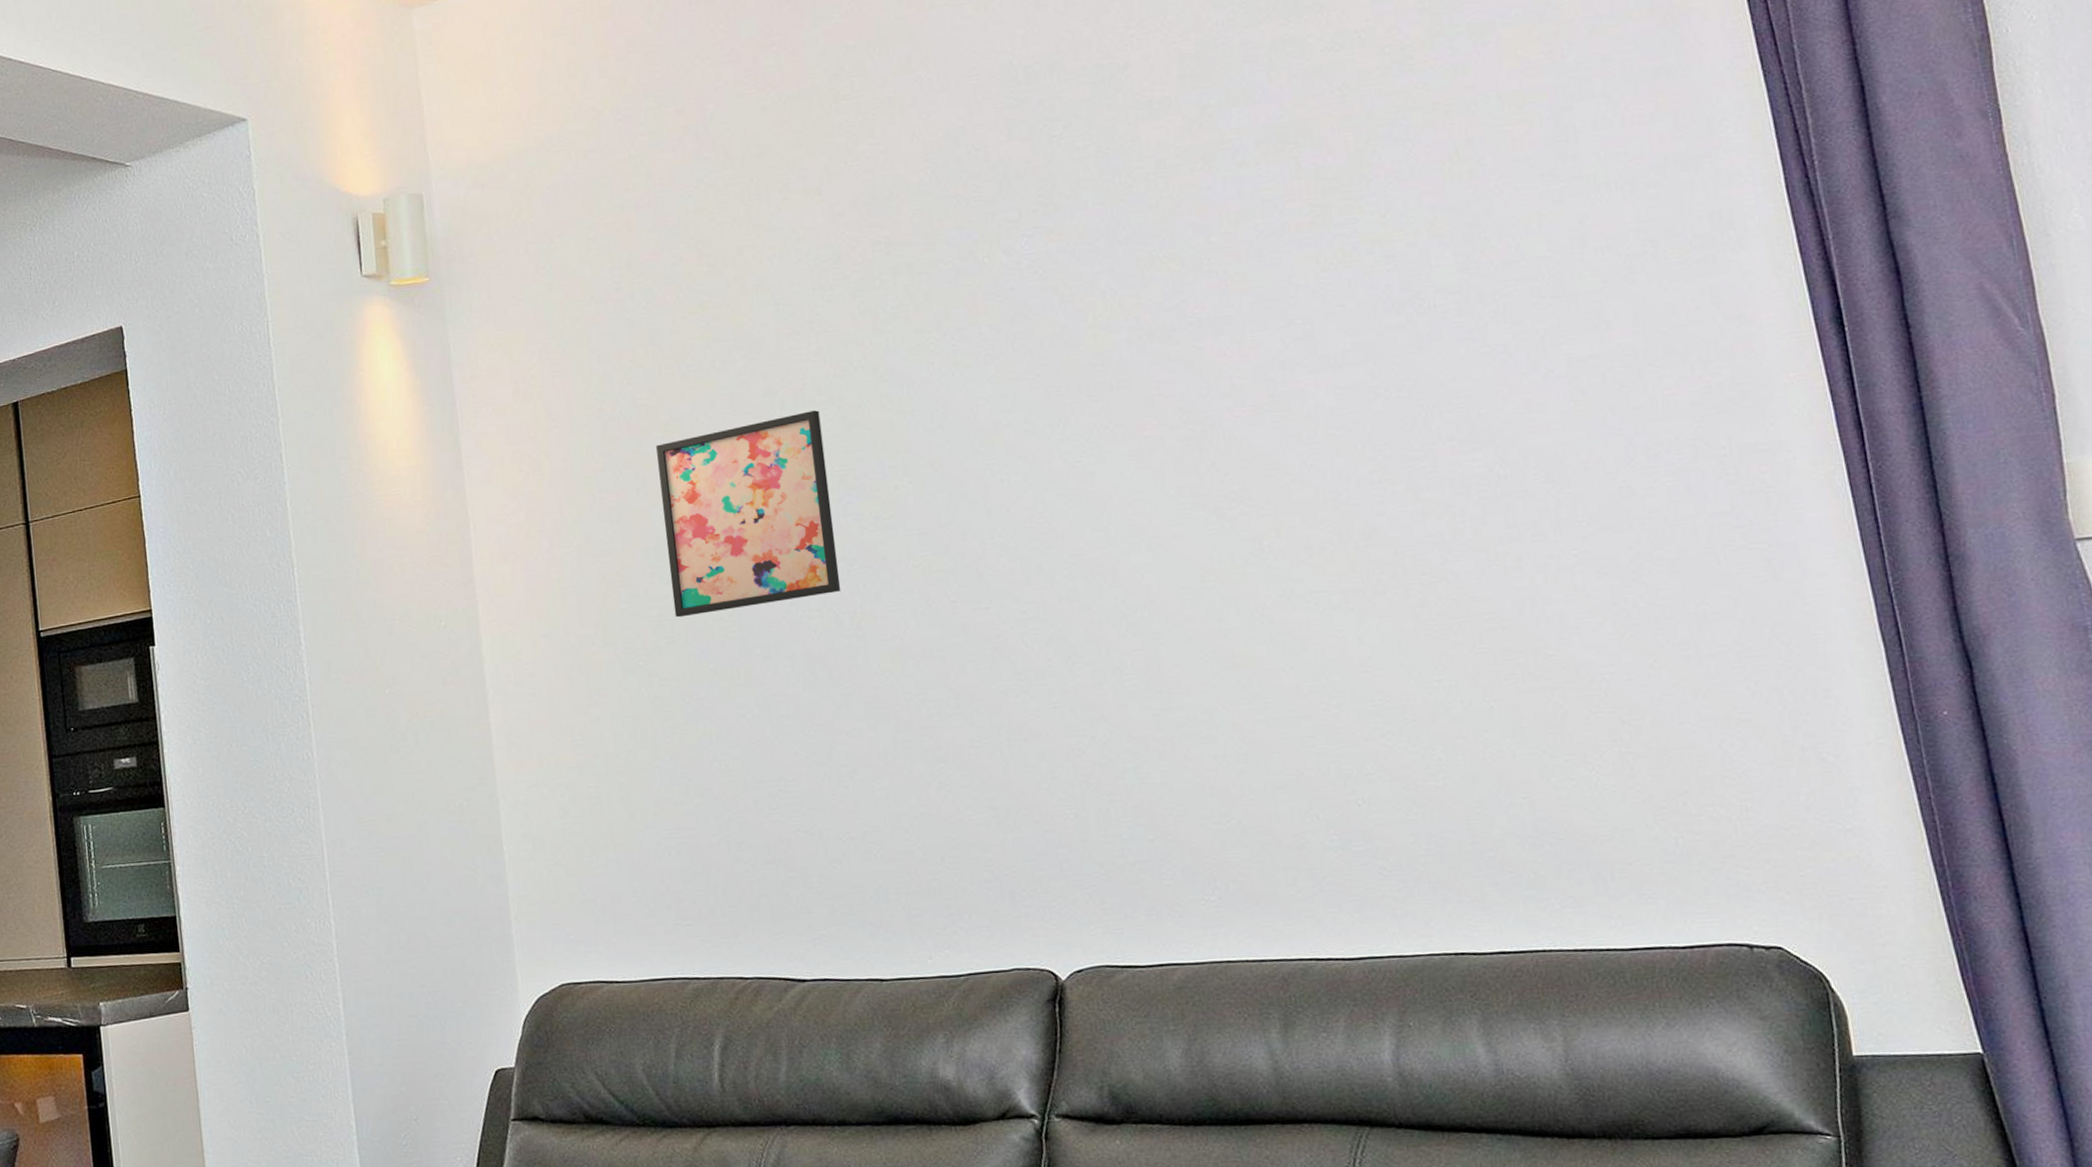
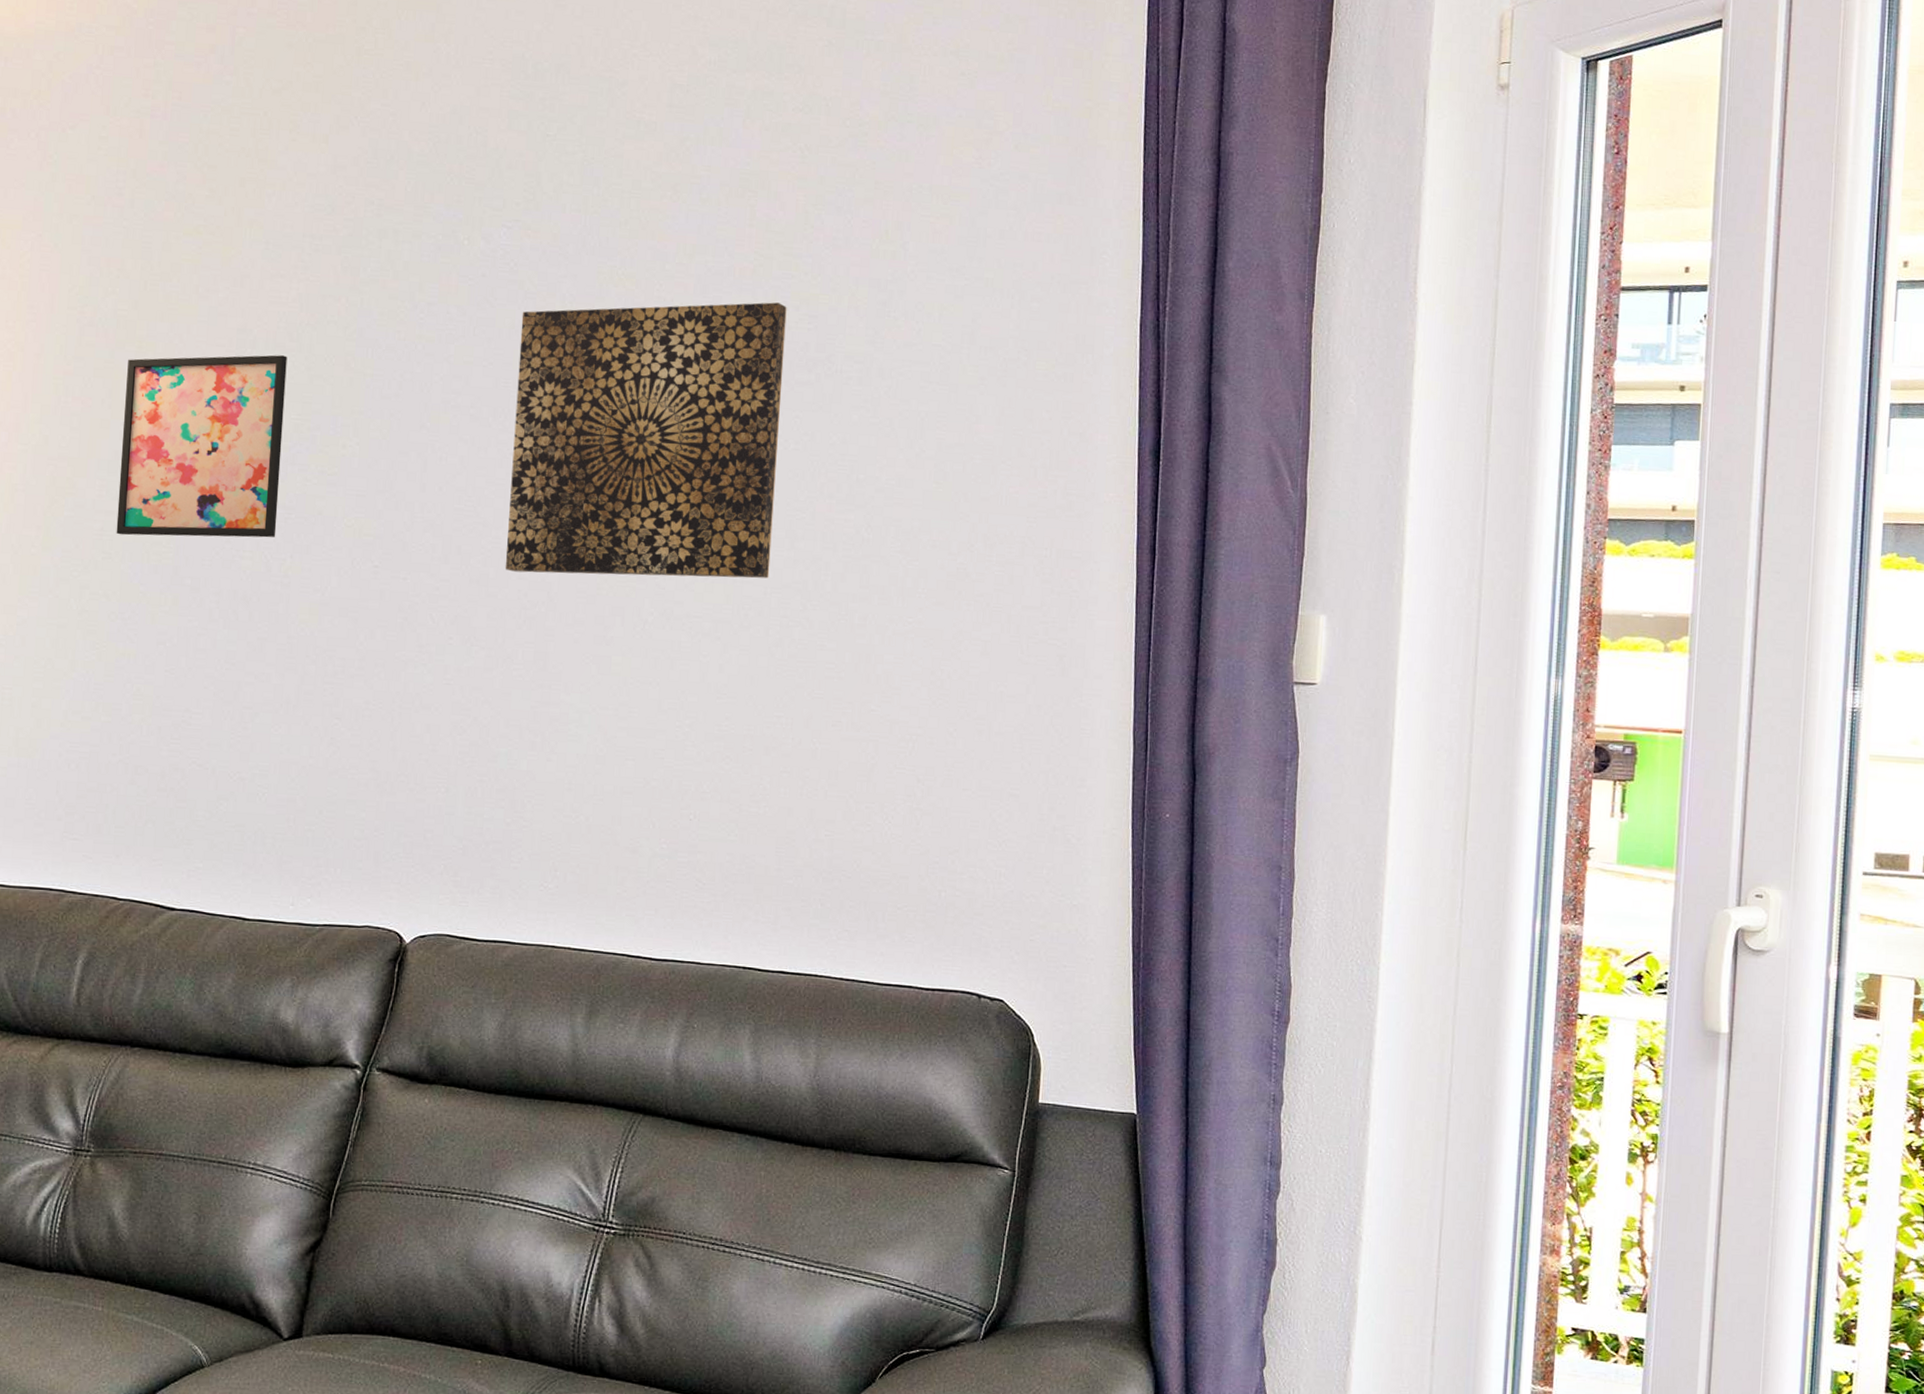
wall art: none [1061,250,1397,581] -> present [505,302,787,579]

